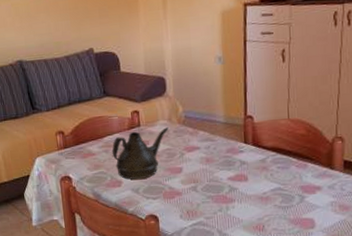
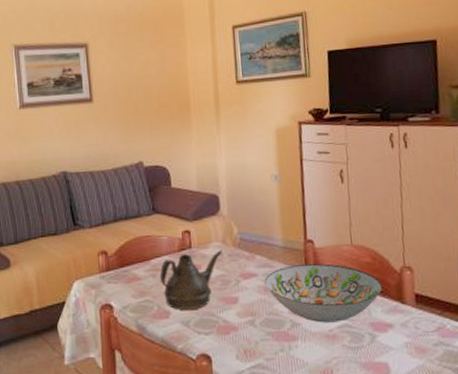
decorative bowl: none [206,136,314,187] -> present [264,263,383,323]

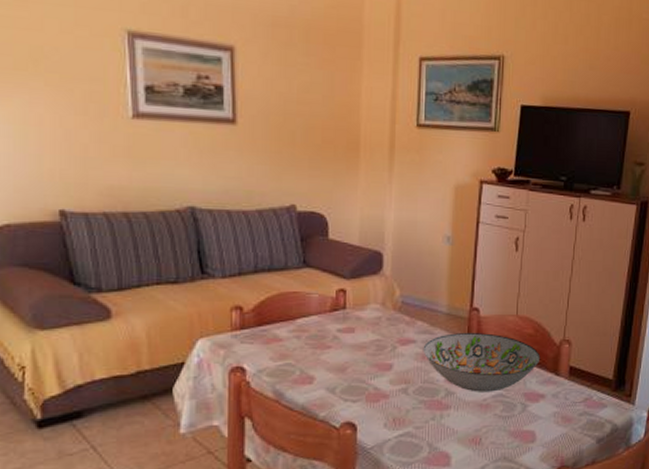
teapot: present [160,250,223,310] -> none [306,313,381,375]

